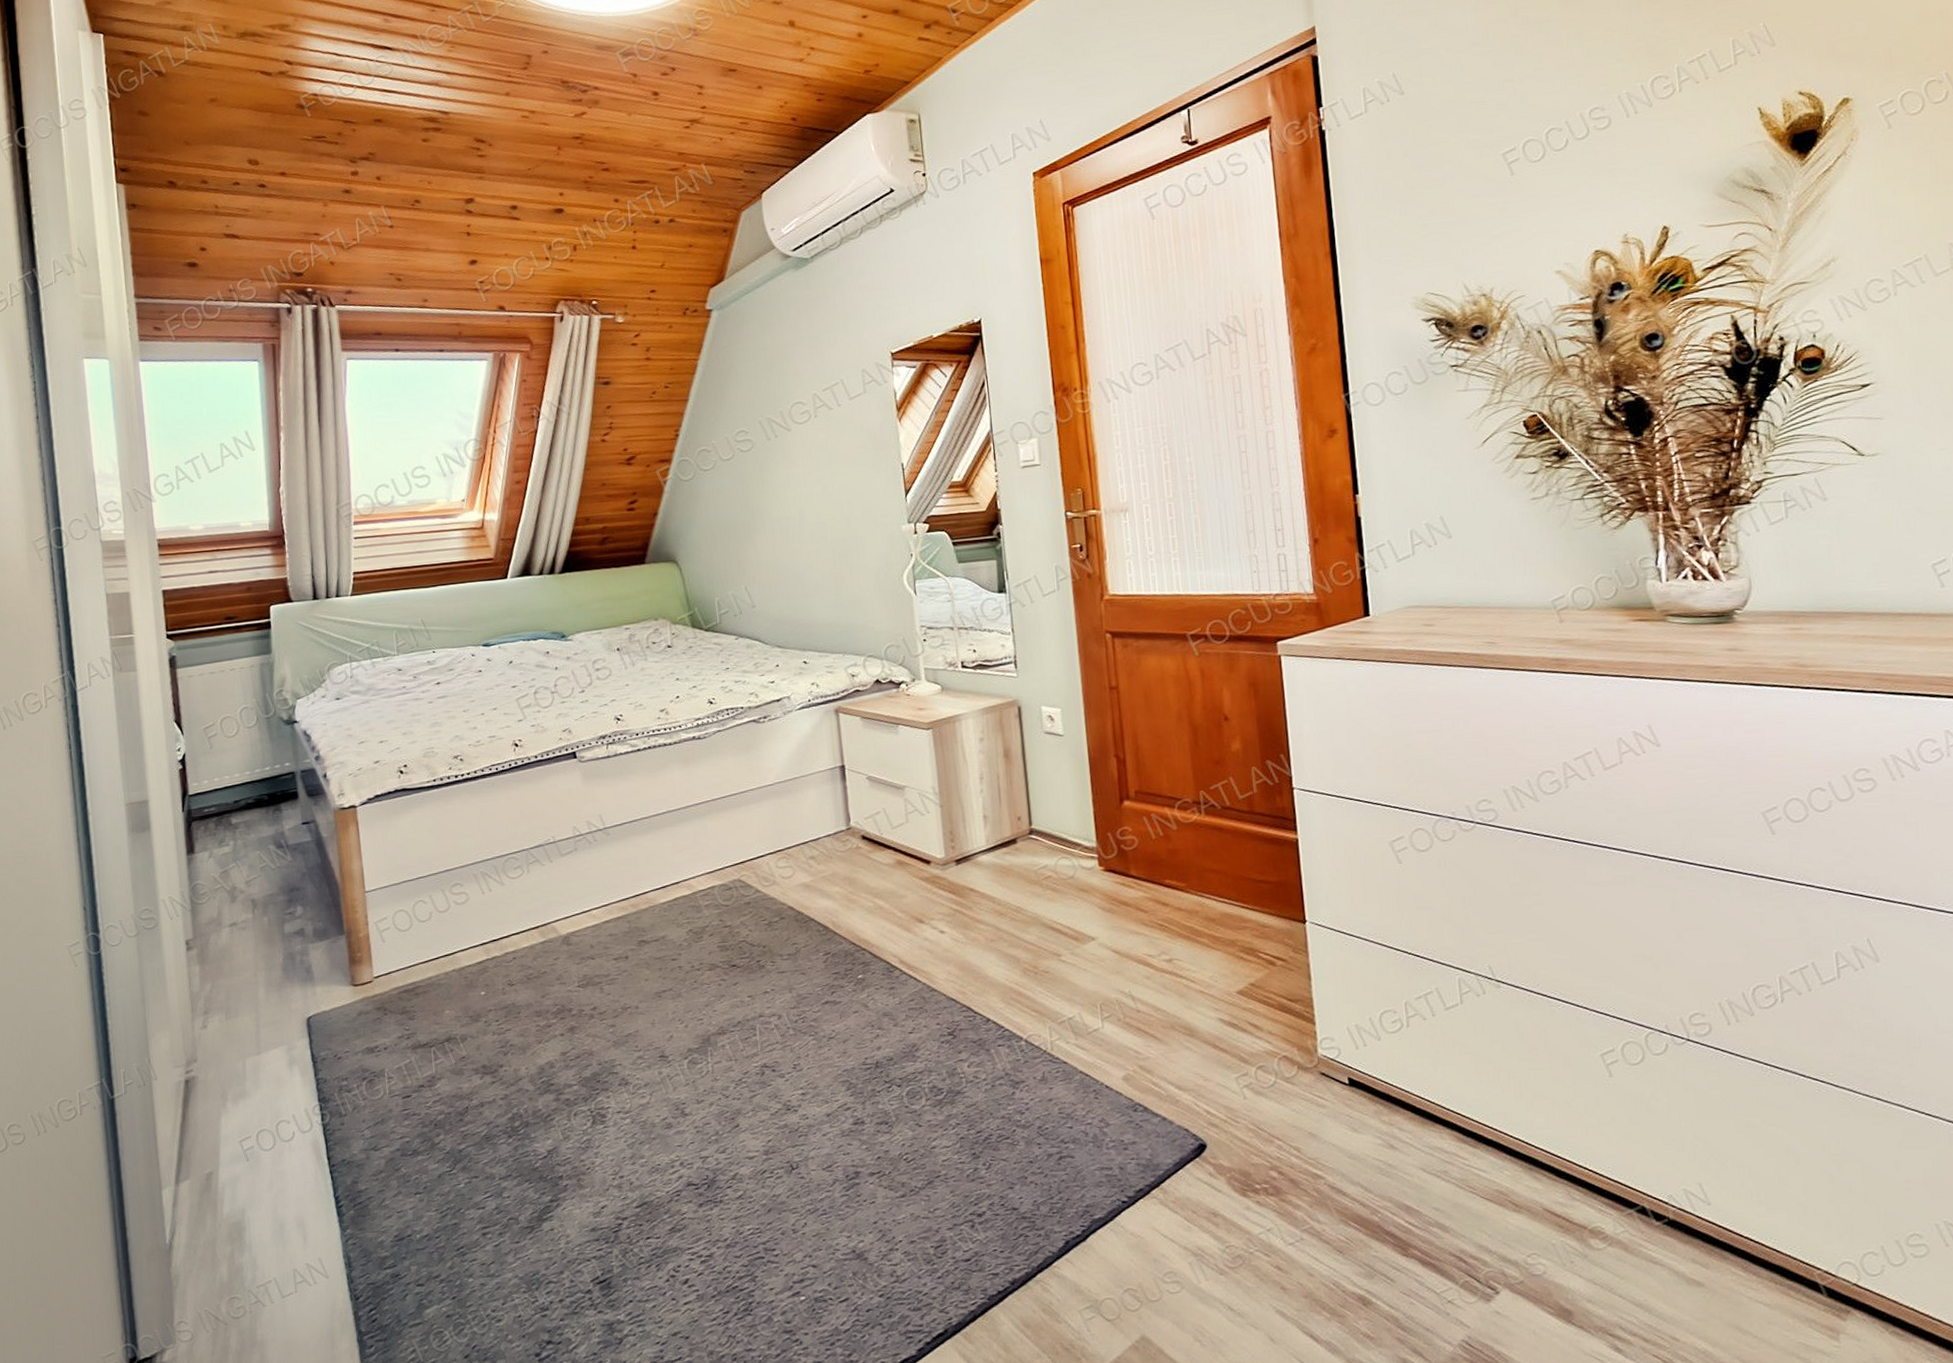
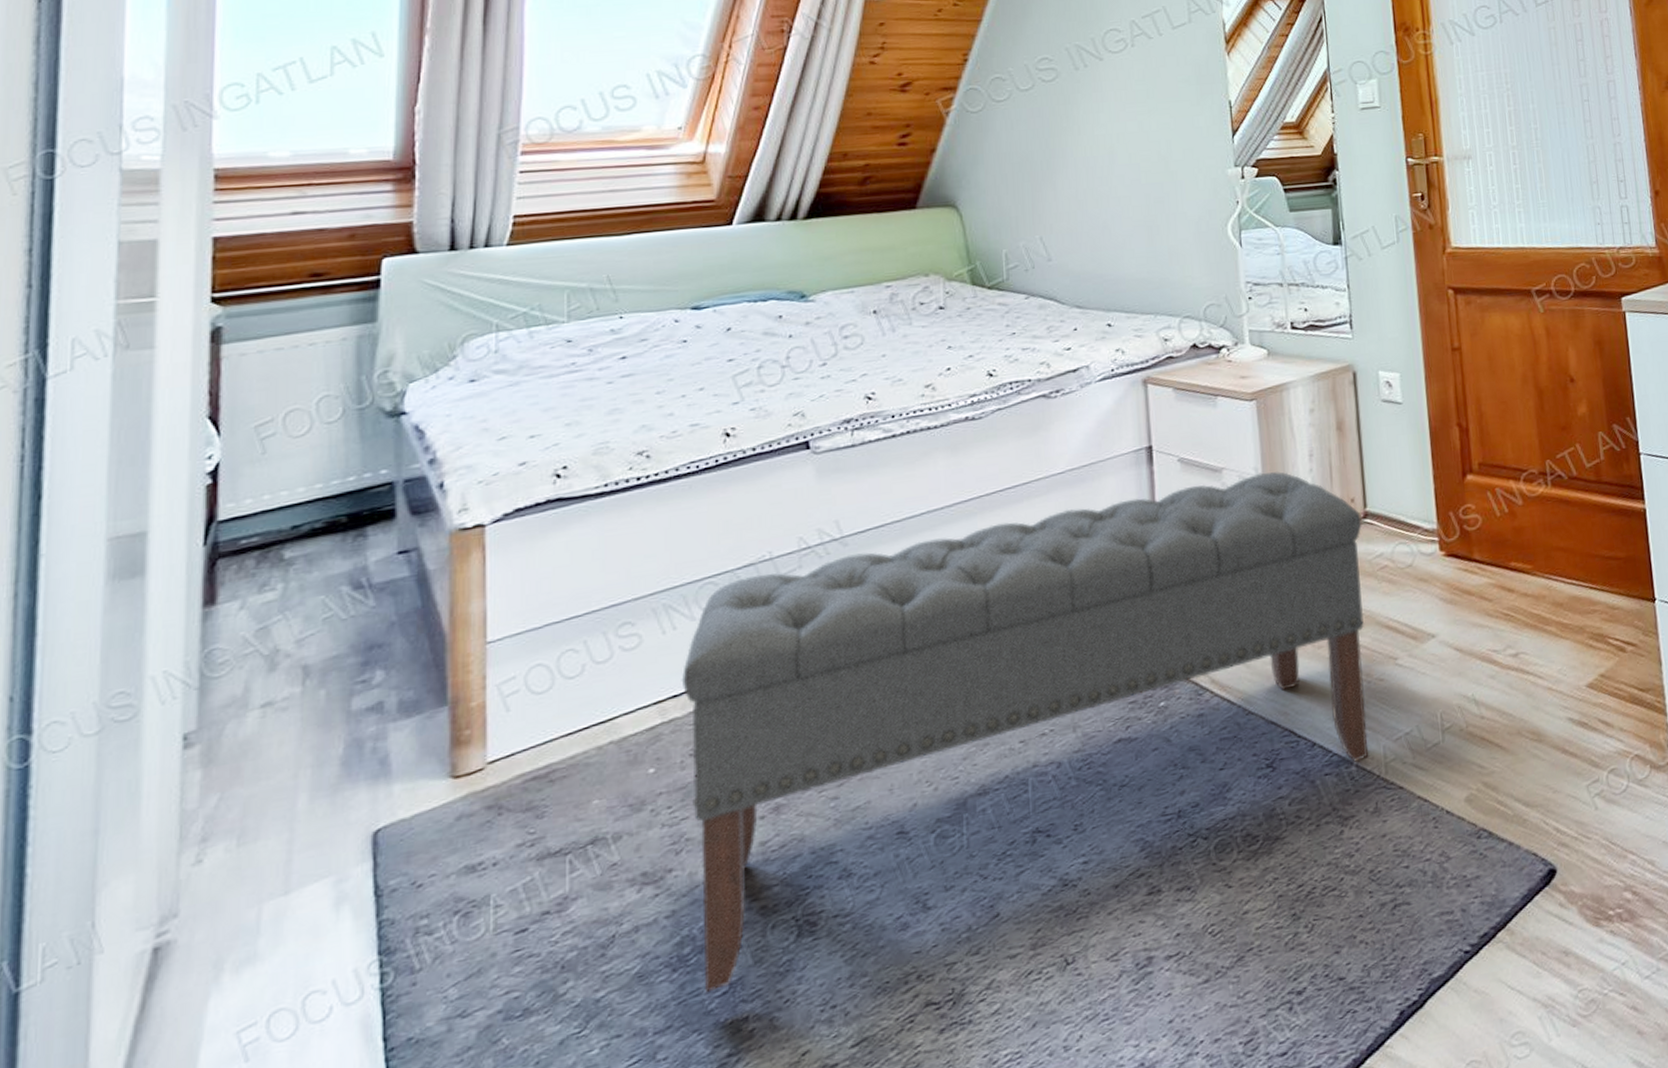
bench: none [498,791,1037,1155] -> present [681,471,1369,993]

